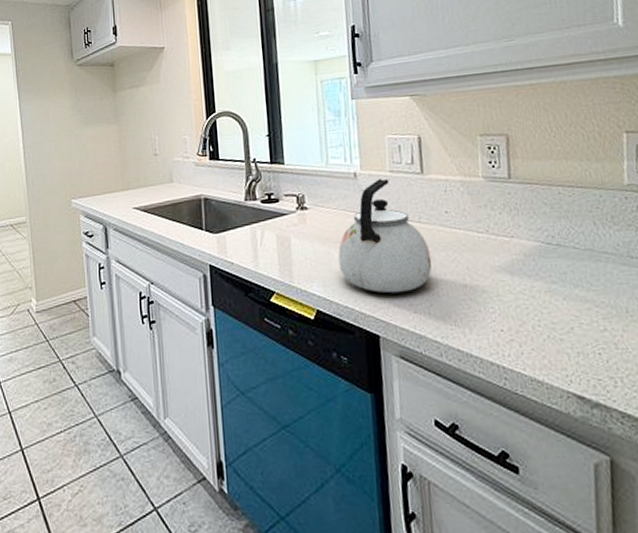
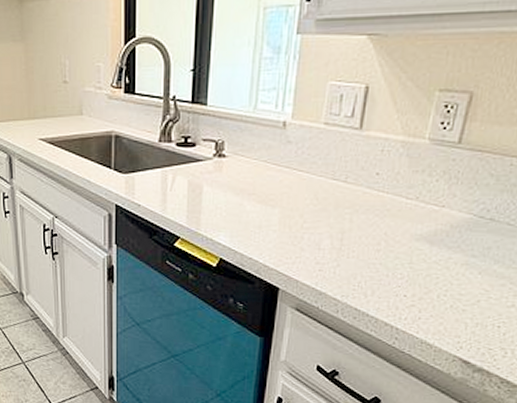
kettle: present [338,178,432,294] -> none [250,131,350,251]

